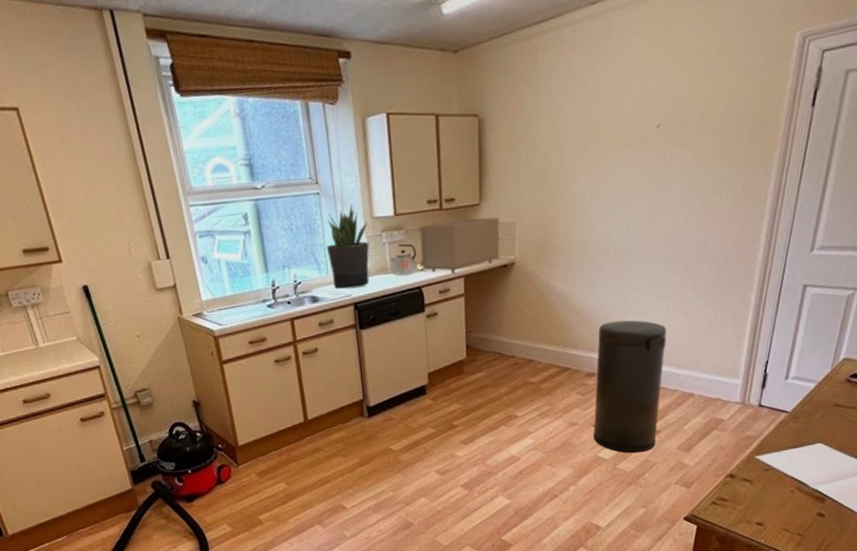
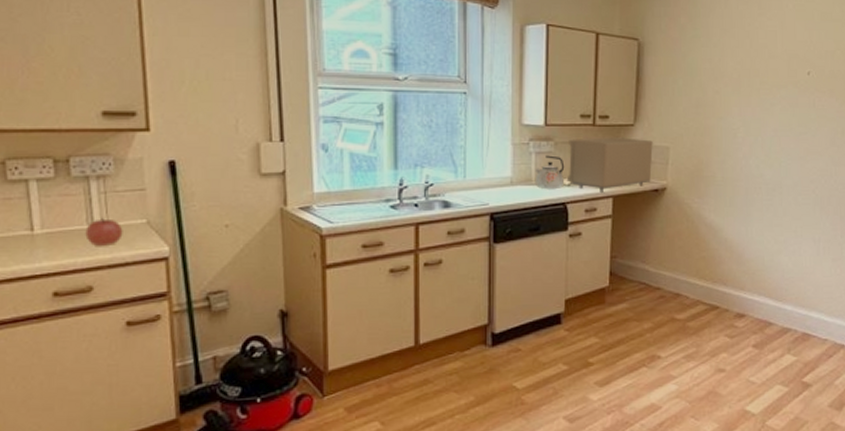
fruit: none [33,338,62,363] -> present [85,217,123,247]
planter: present [326,204,370,290] -> none [466,108,515,197]
pedal bin: present [592,320,667,453] -> none [740,260,818,409]

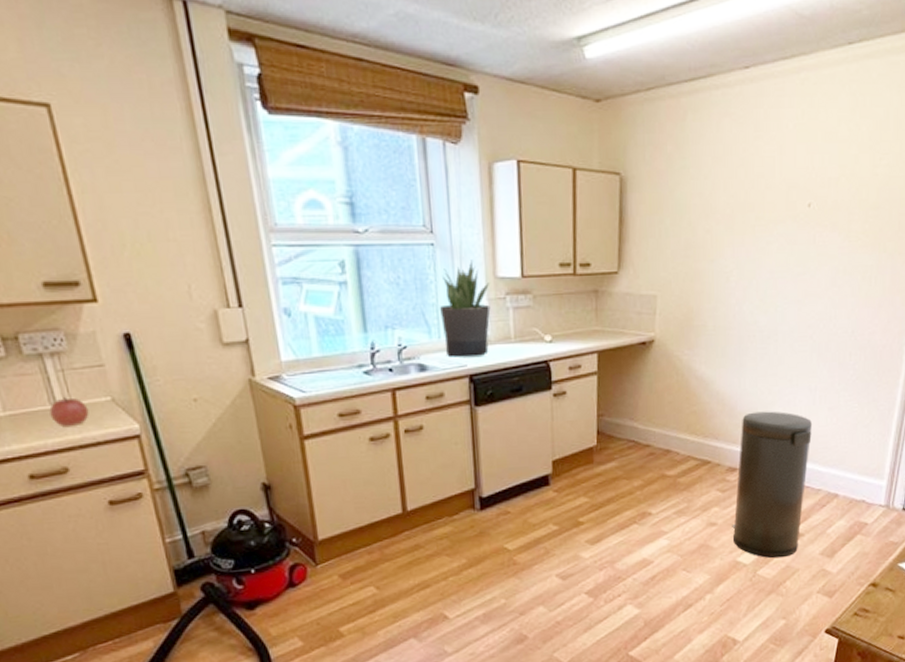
planter: none [466,108,515,197] -> present [439,260,491,359]
kettle: present [534,155,565,190] -> none [514,310,545,348]
microwave: present [566,137,653,192] -> none [547,287,639,348]
pedal bin: none [740,260,818,409] -> present [732,411,813,558]

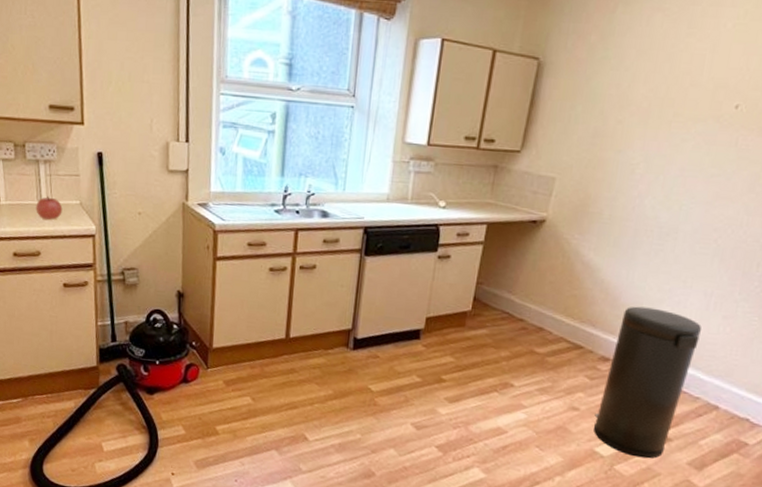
planter: present [439,260,491,359] -> none [347,124,397,213]

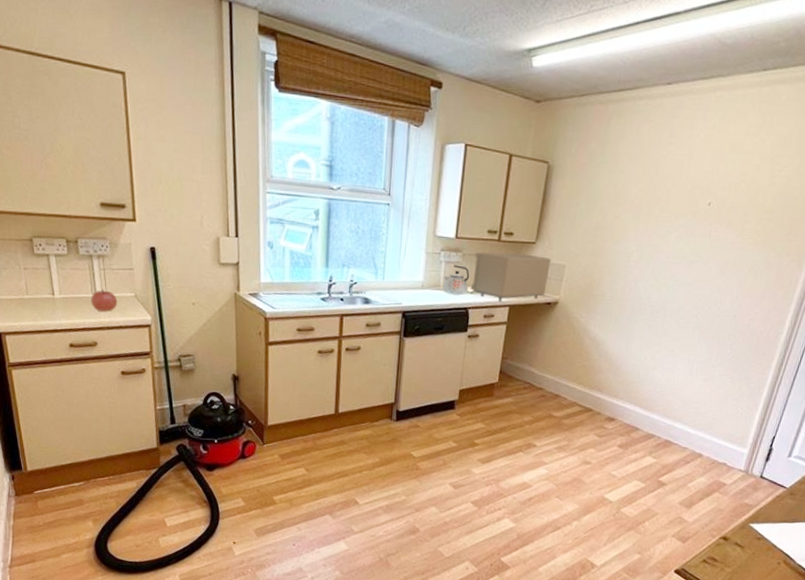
kettle: none [410,175,442,211] -> present [442,265,470,296]
microwave: none [442,161,539,218] -> present [470,252,551,301]
pedal bin: present [594,306,702,459] -> none [603,373,688,501]

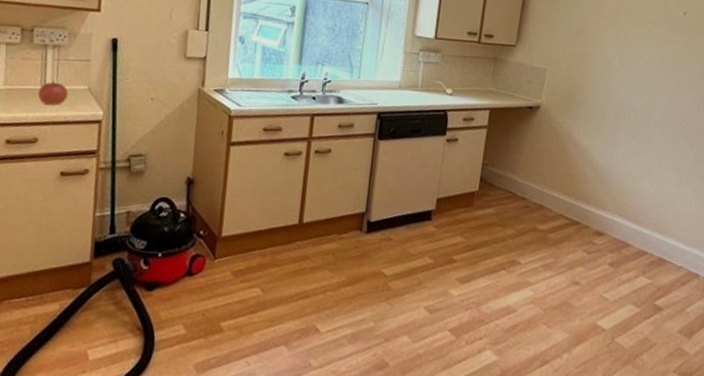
kettle: present [442,265,470,296] -> none [420,65,449,98]
microwave: present [470,252,551,301] -> none [449,53,532,104]

